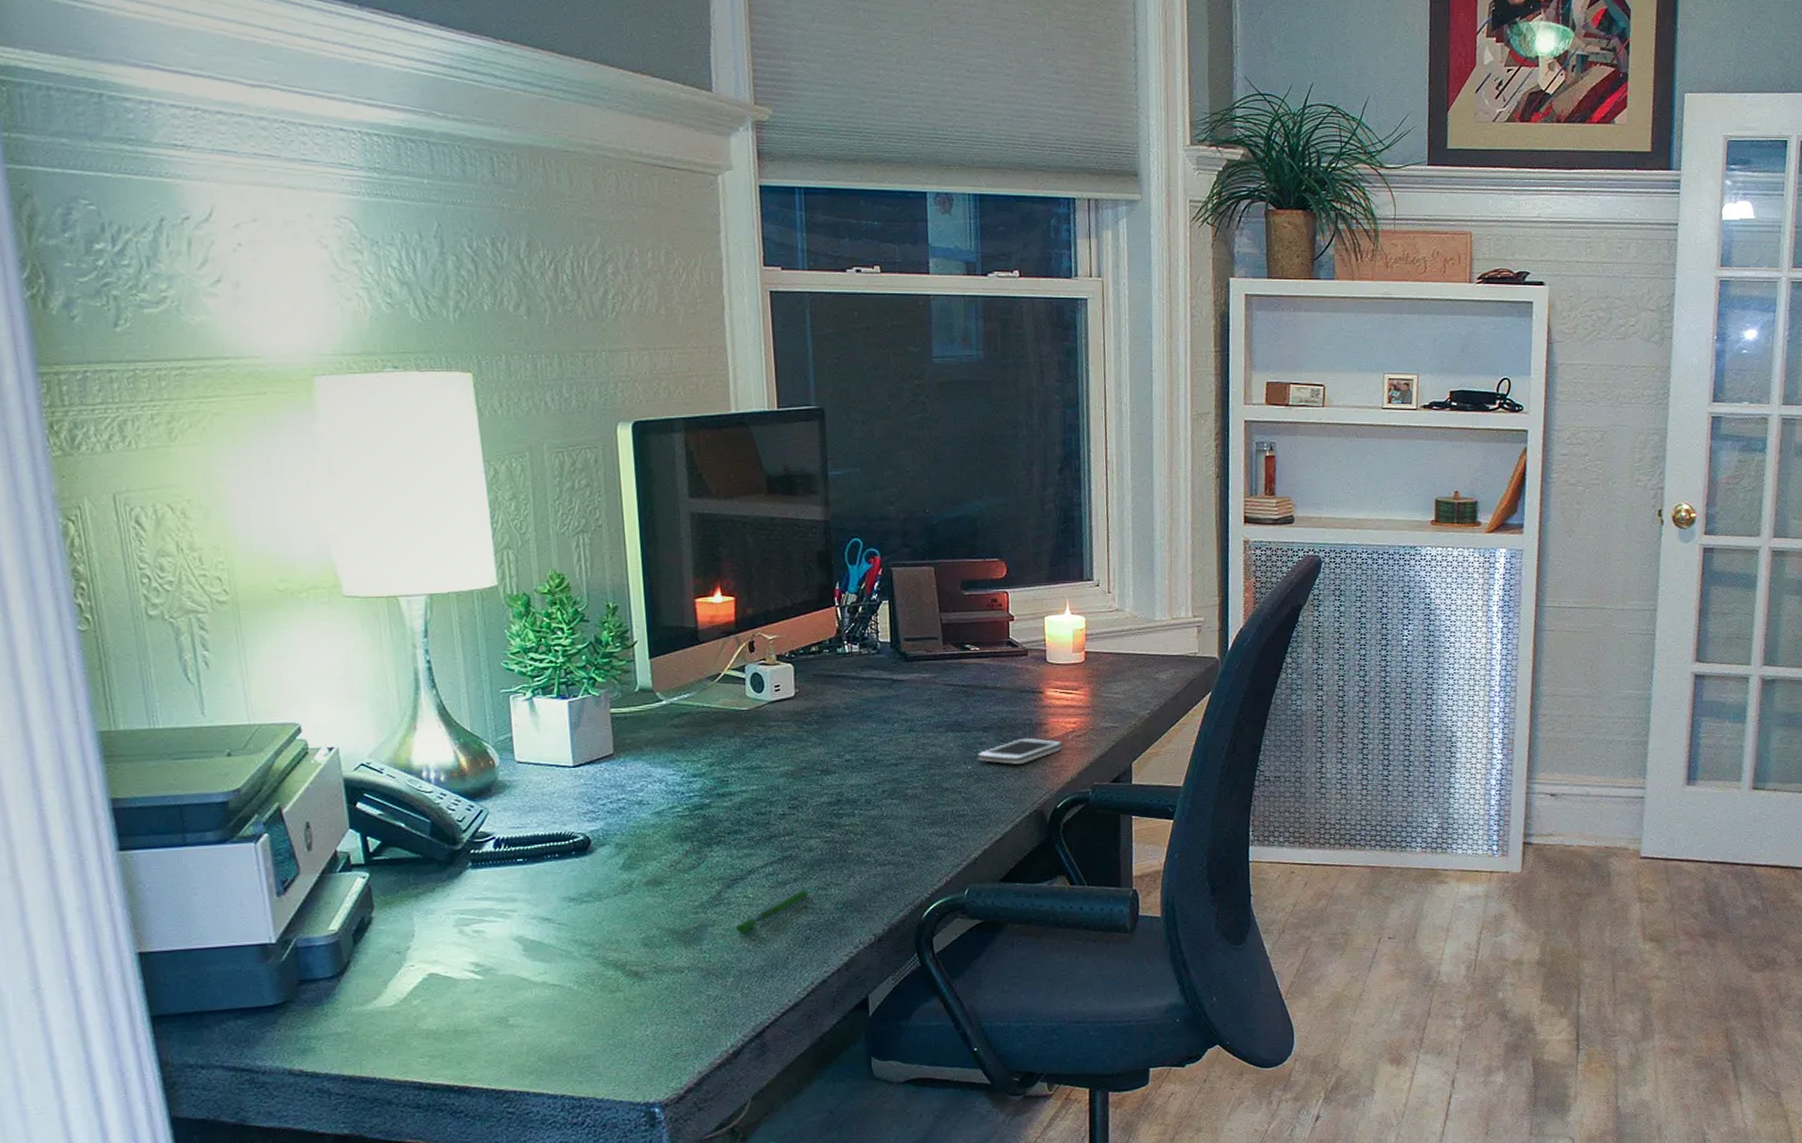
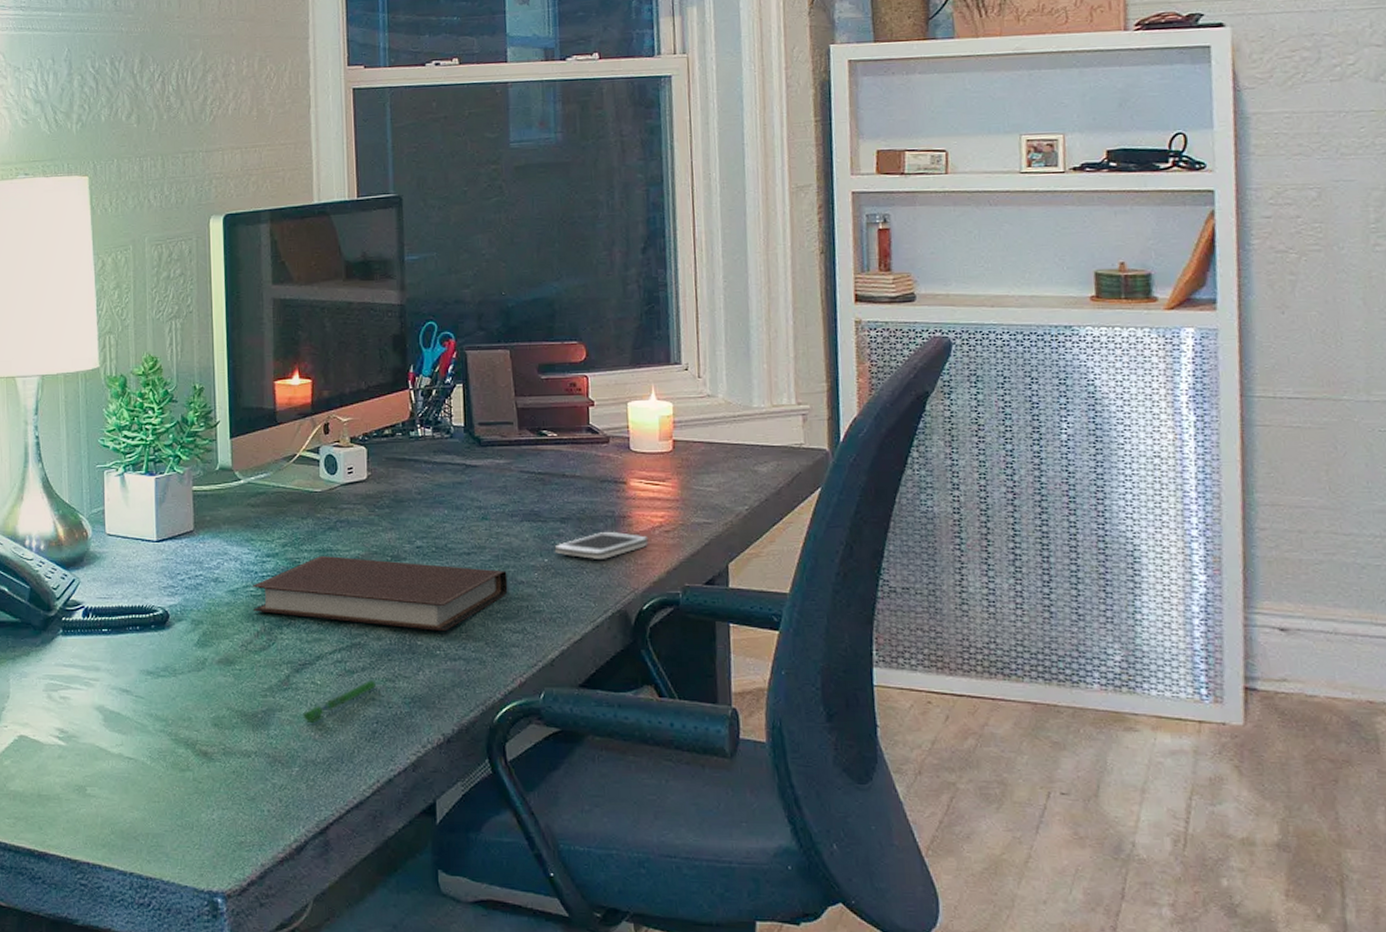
notebook: none [678,773,934,839] -> present [251,556,508,631]

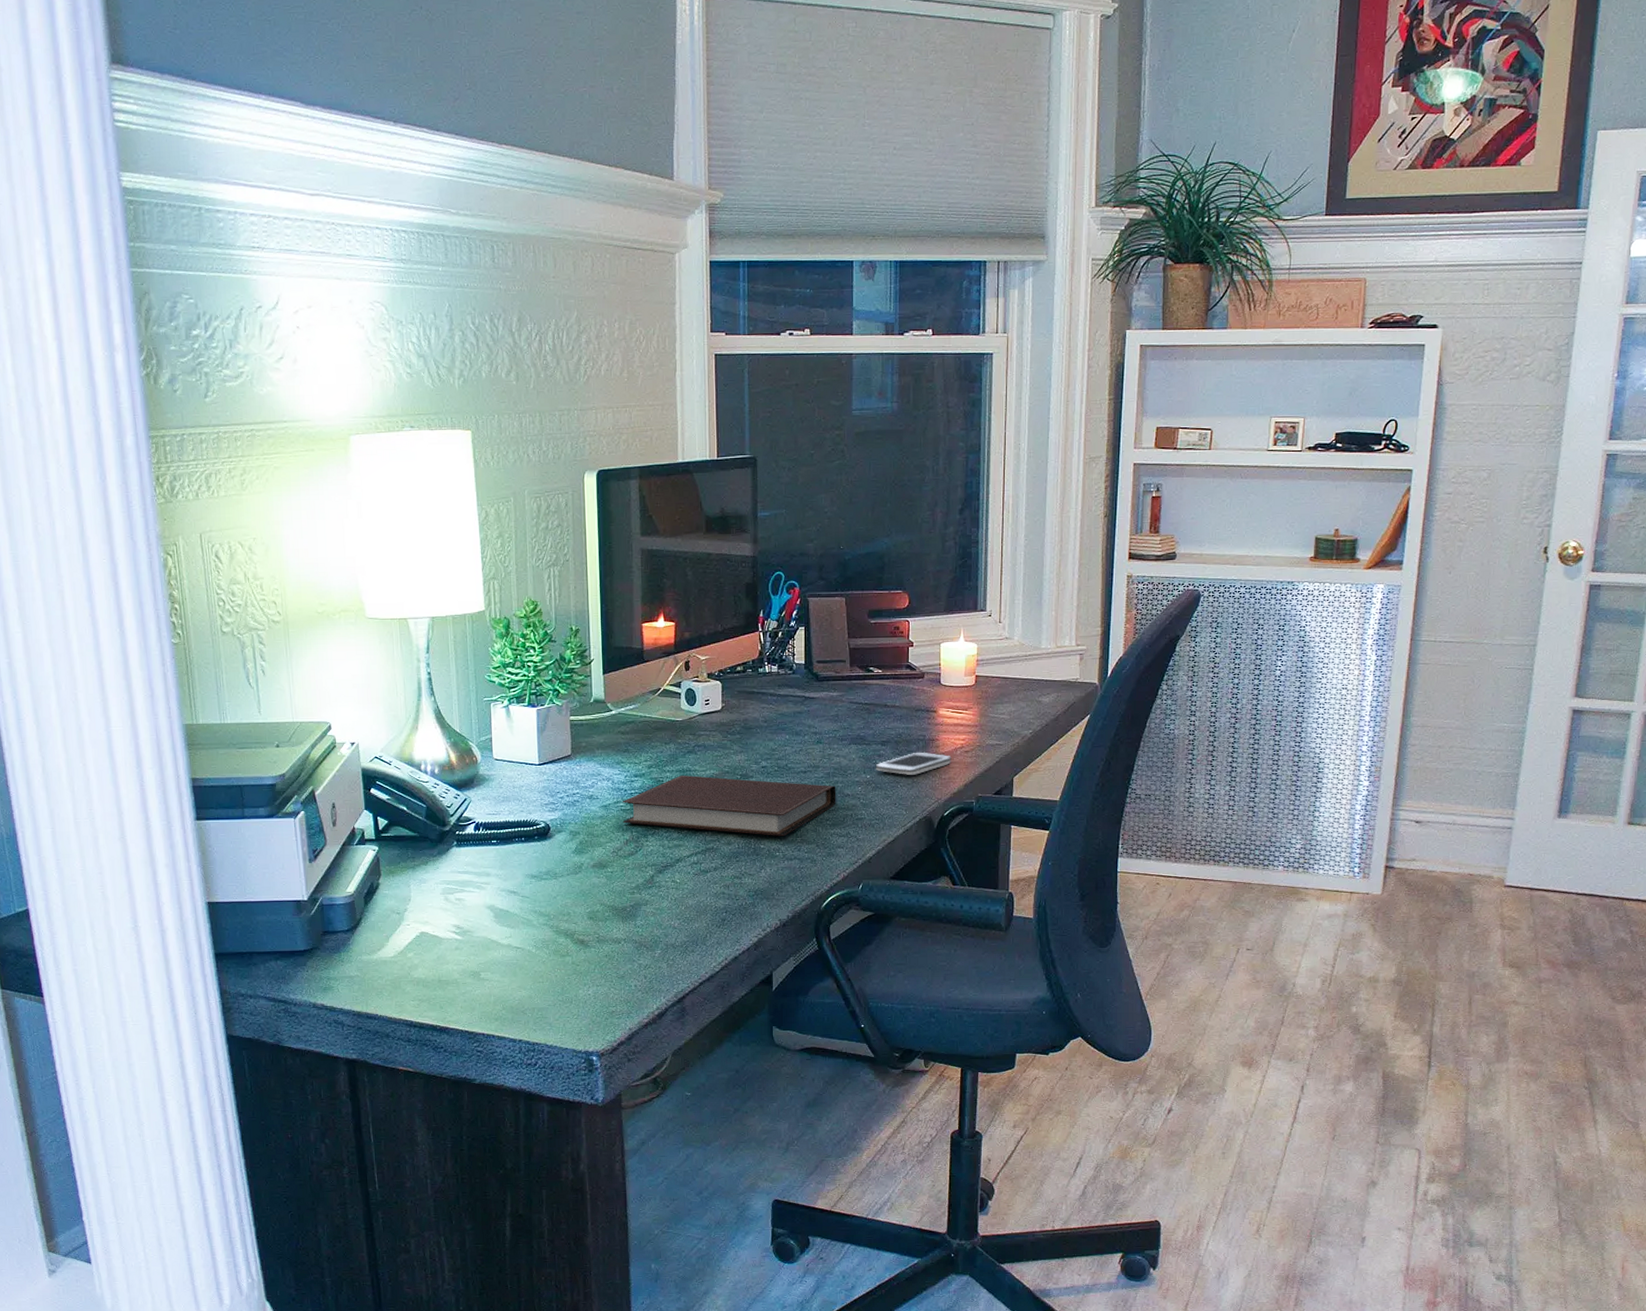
pen: present [303,680,376,724] -> none [665,878,725,915]

